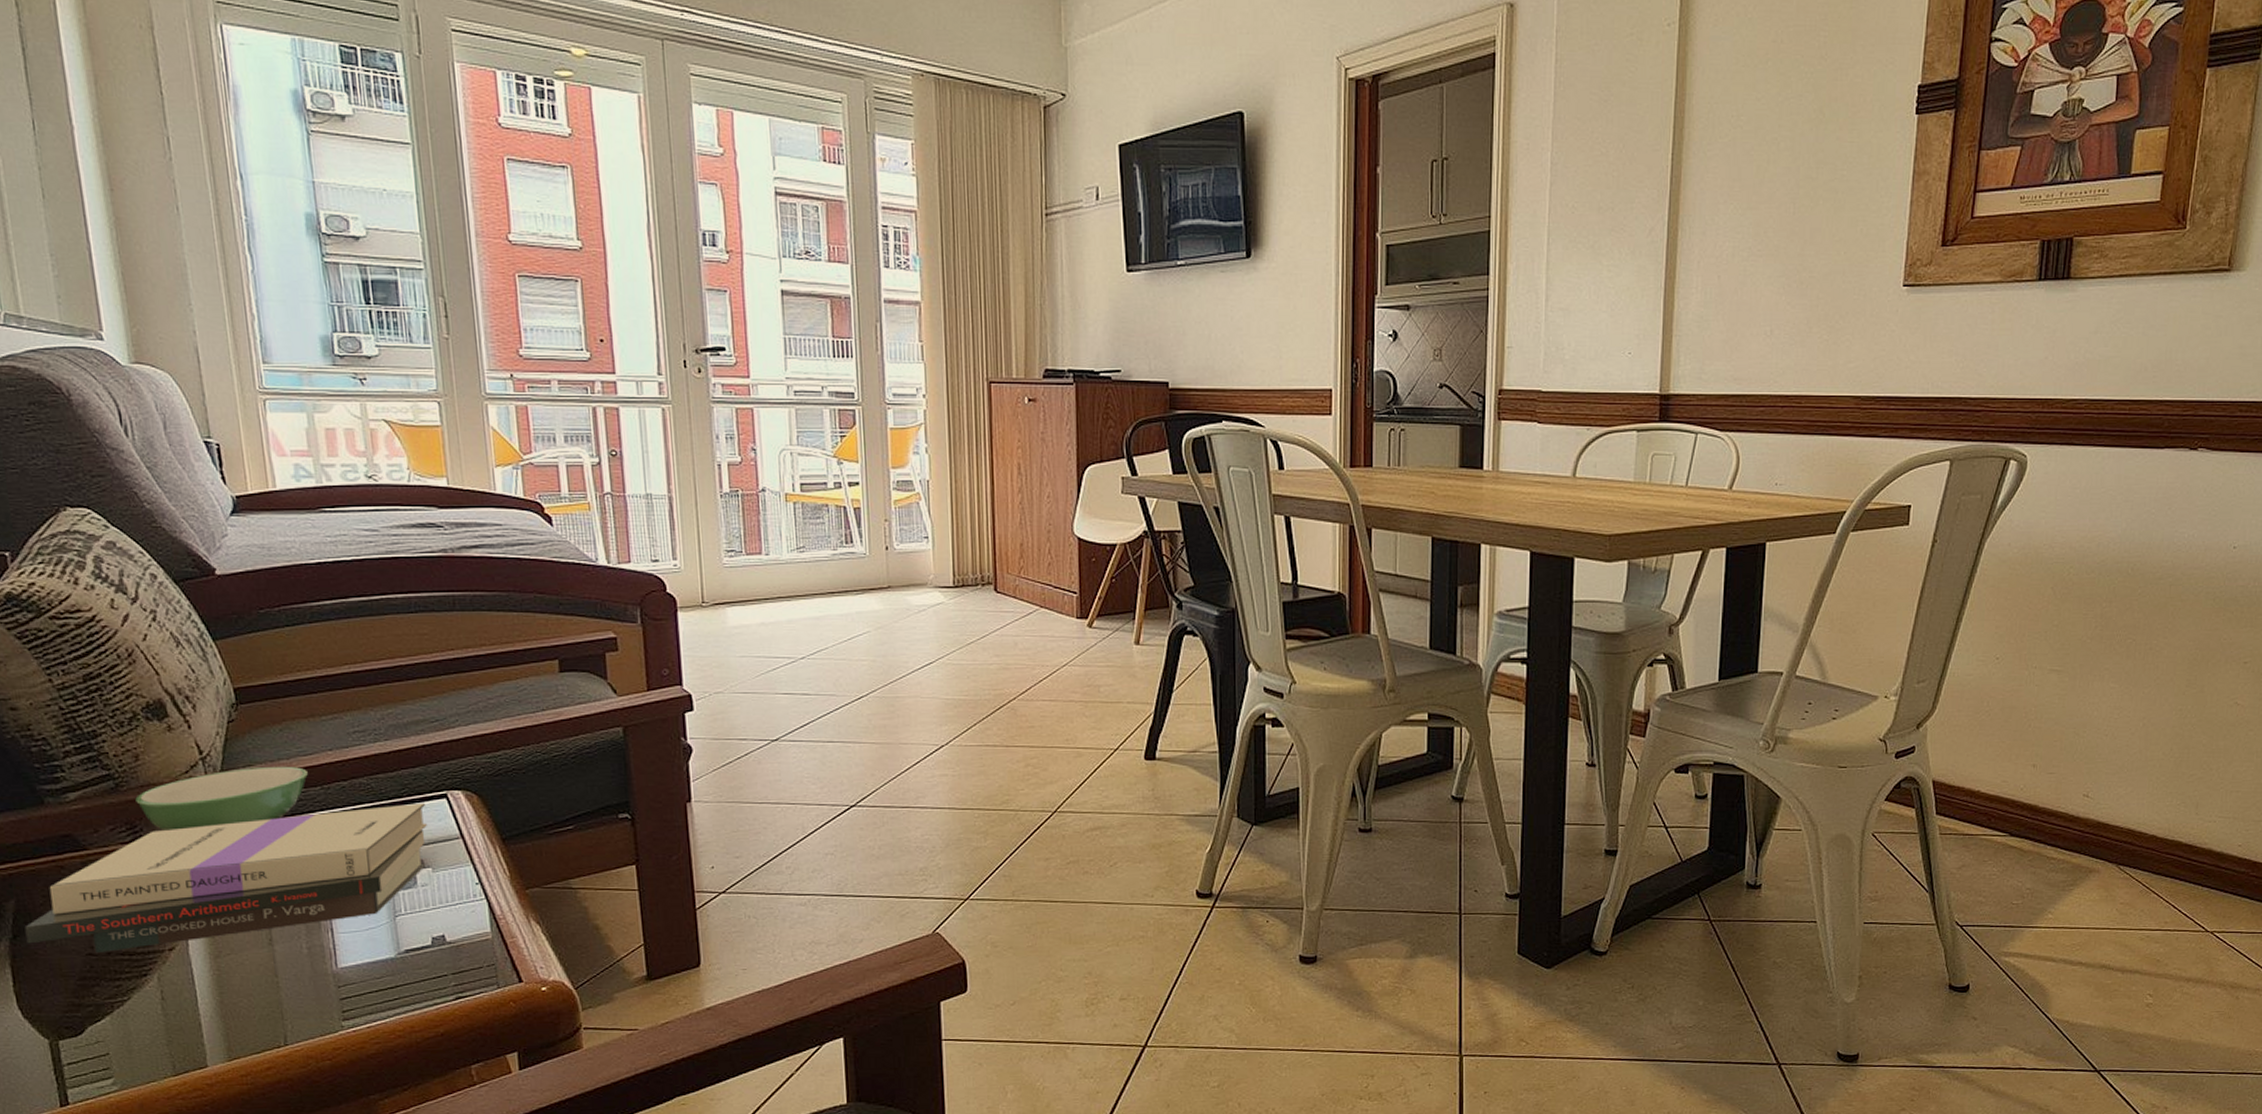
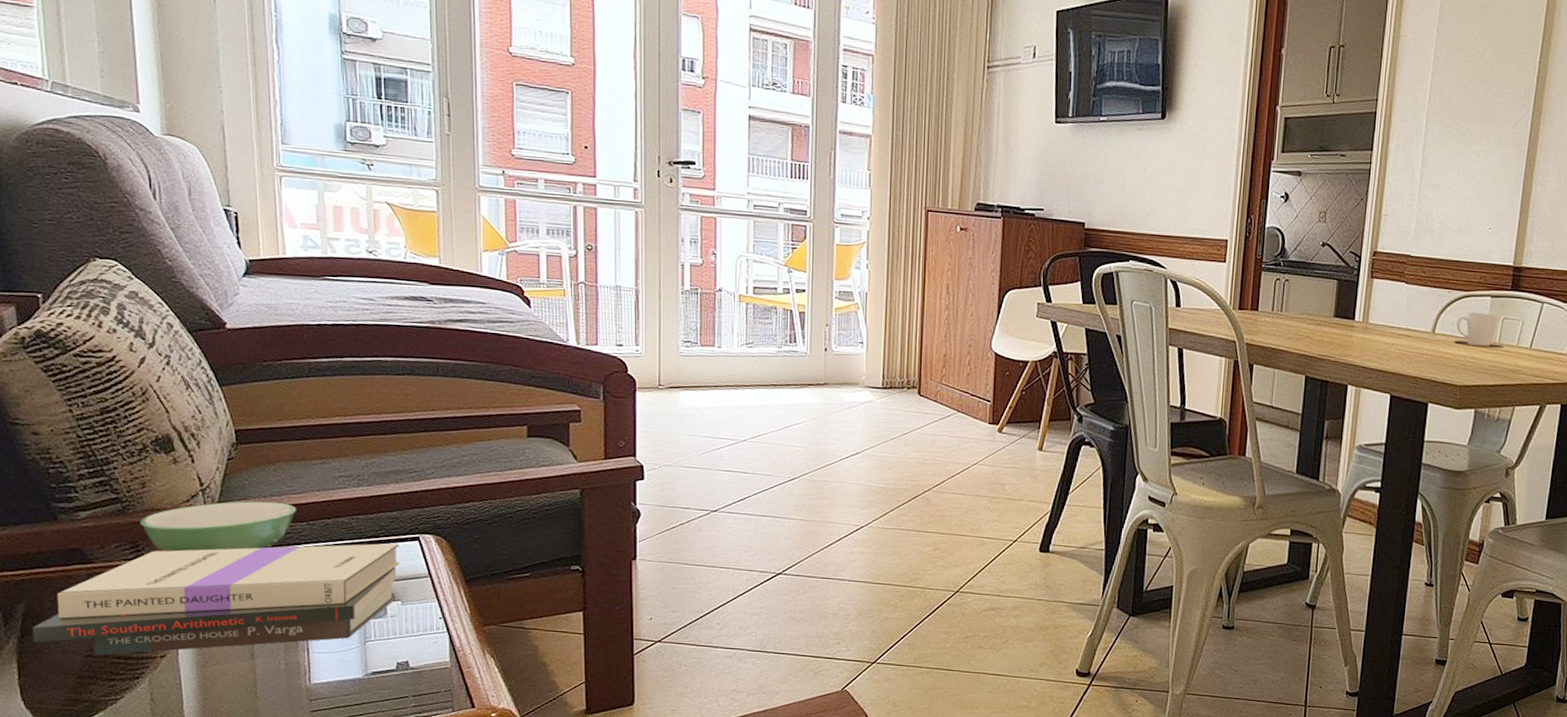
cup: none [1598,450,1657,489] -> present [1453,312,1505,349]

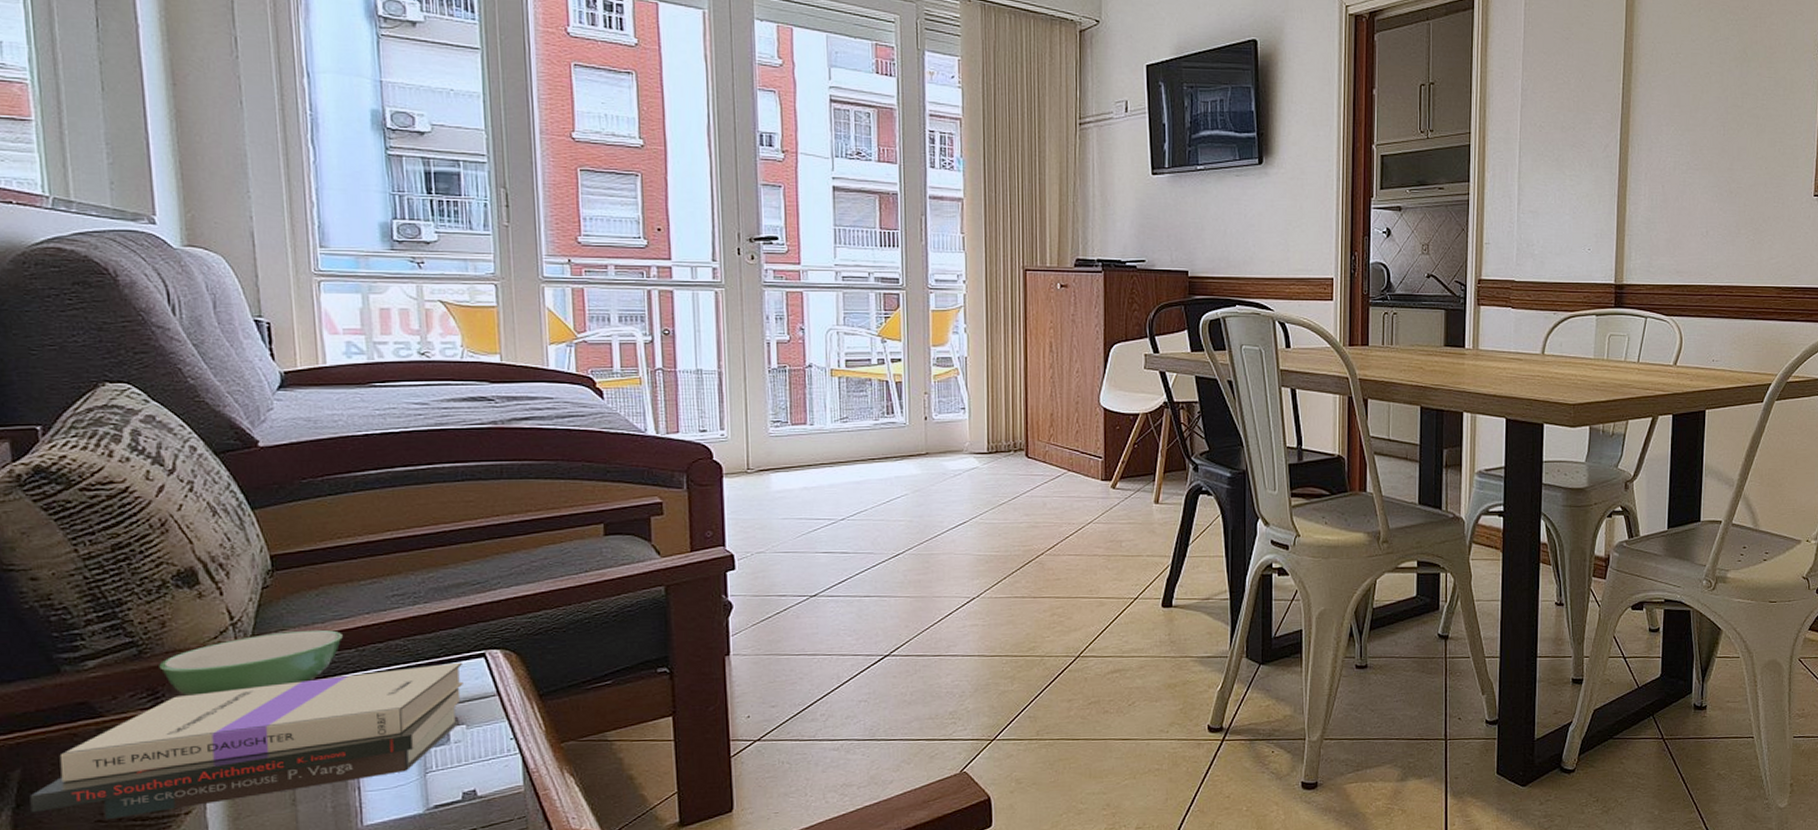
cup: present [1453,312,1505,349] -> none [1563,331,1613,365]

